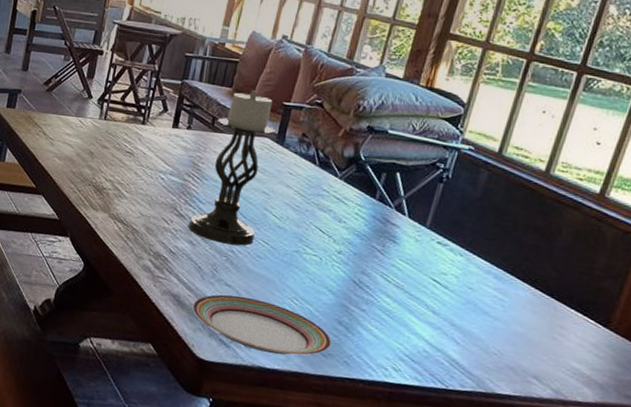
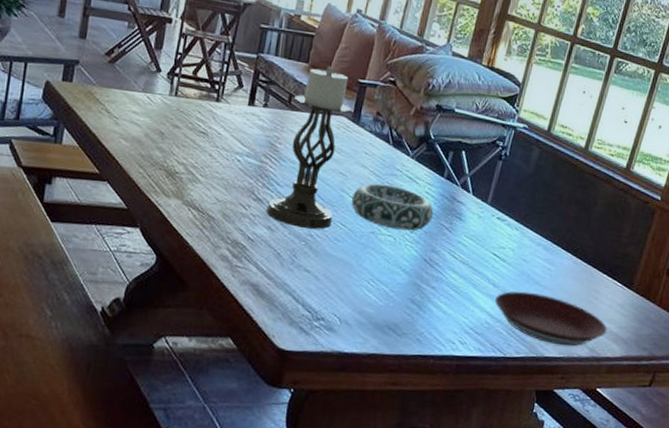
plate: present [192,294,332,356] -> none [272,280,405,338]
decorative bowl: none [274,203,364,252] -> present [351,183,434,231]
plate: none [435,319,577,385] -> present [495,290,607,346]

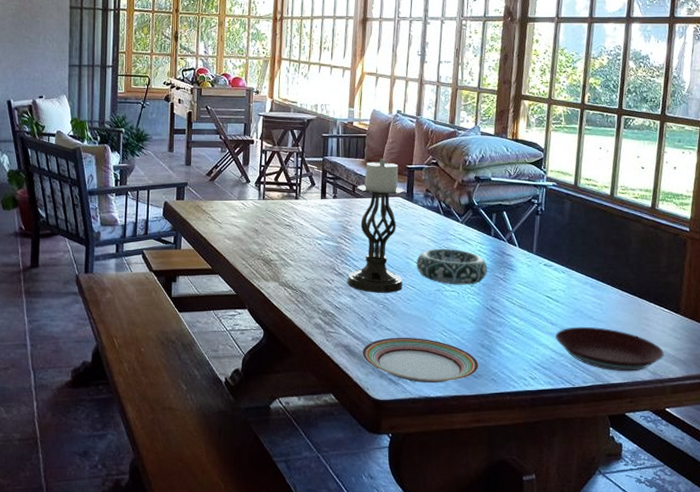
plate: none [272,280,405,338] -> present [362,337,479,384]

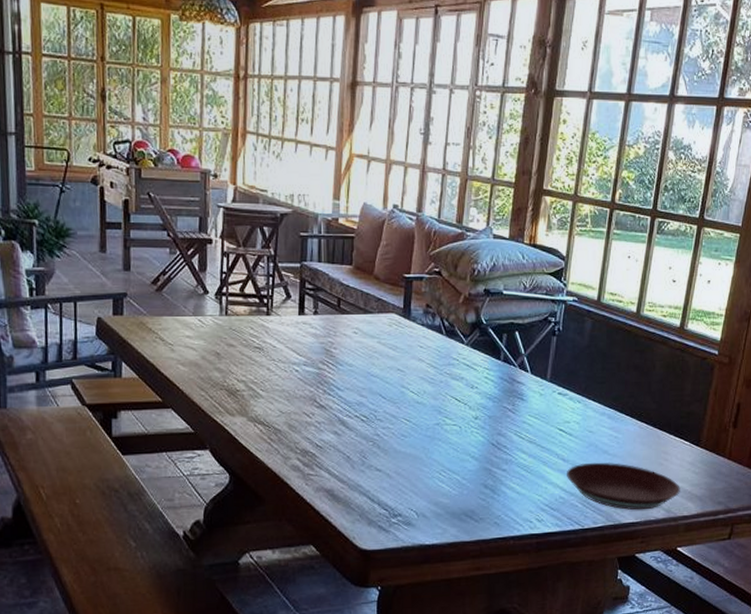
candle holder: present [347,158,405,293] -> none [330,265,401,428]
plate: present [362,337,479,384] -> none [347,478,481,530]
decorative bowl: present [416,248,488,285] -> none [412,375,495,418]

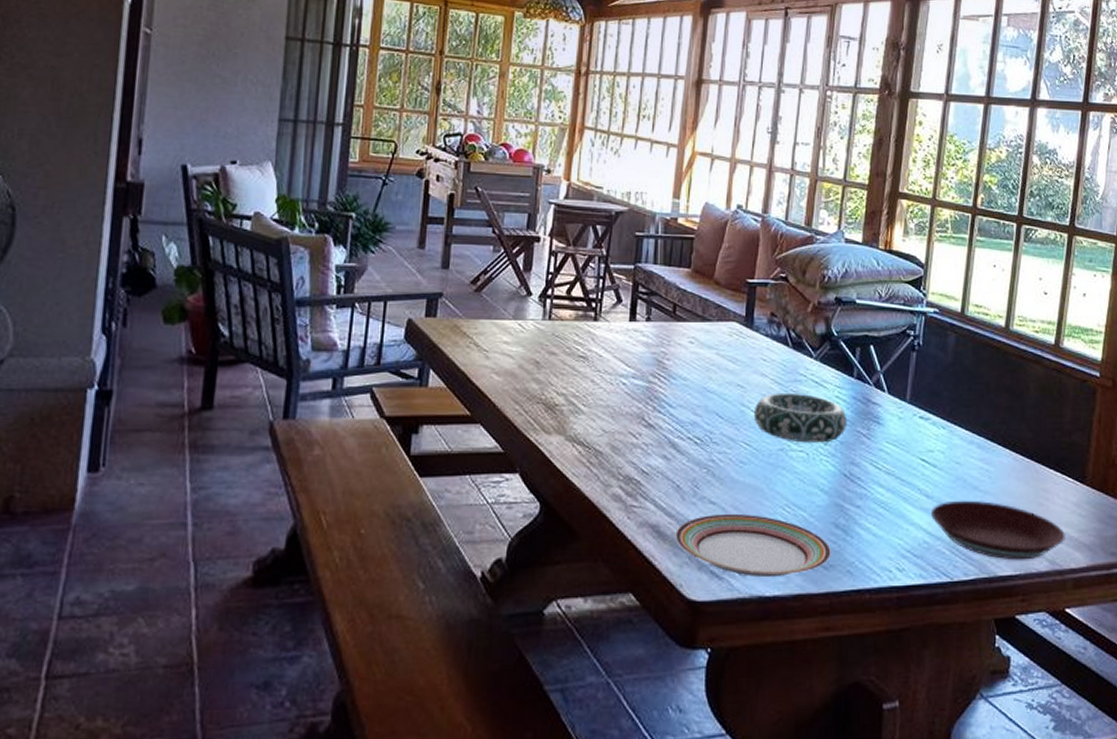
plate: none [347,478,481,530] -> present [675,513,831,578]
decorative bowl: none [412,375,495,418] -> present [753,392,847,443]

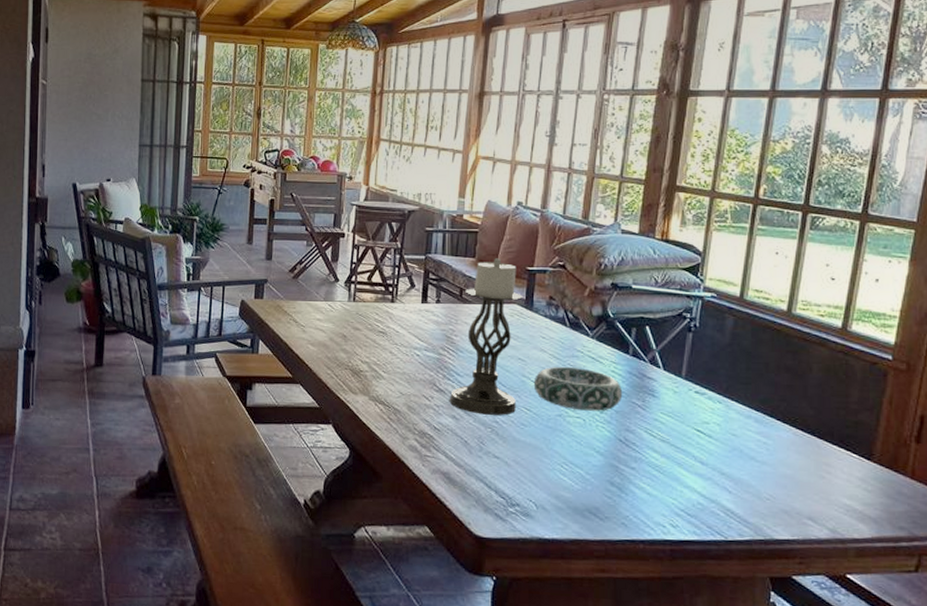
candle holder: none [659,269,743,452] -> present [449,258,523,415]
plate: present [675,513,831,578] -> none [464,466,606,523]
plate: present [931,500,1065,560] -> none [706,468,848,527]

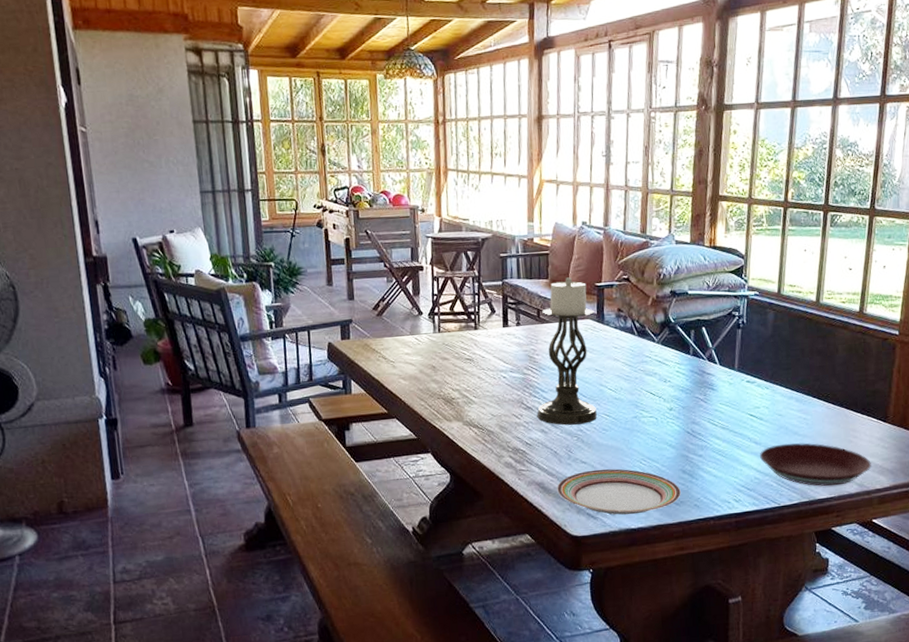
plate: none [464,466,606,523] -> present [557,468,681,515]
decorative bowl: present [533,366,623,411] -> none [610,372,688,410]
plate: none [706,468,848,527] -> present [760,442,871,486]

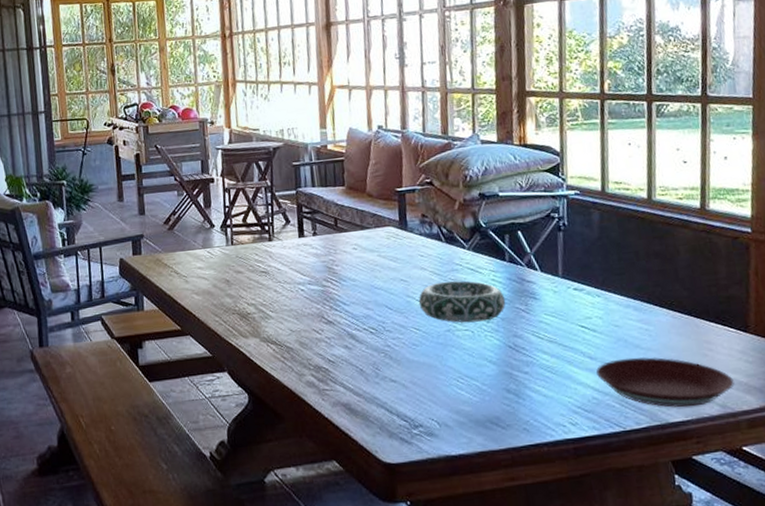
candle holder: present [537,277,597,425] -> none [339,183,406,341]
plate: present [557,468,681,515] -> none [365,388,507,440]
decorative bowl: none [610,372,688,410] -> present [418,281,506,323]

